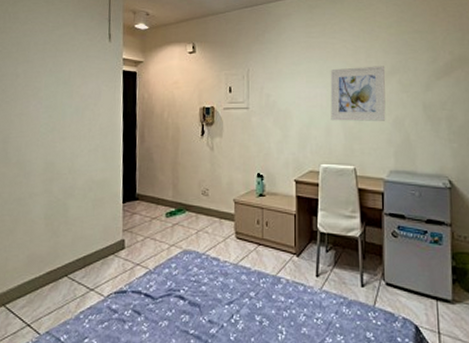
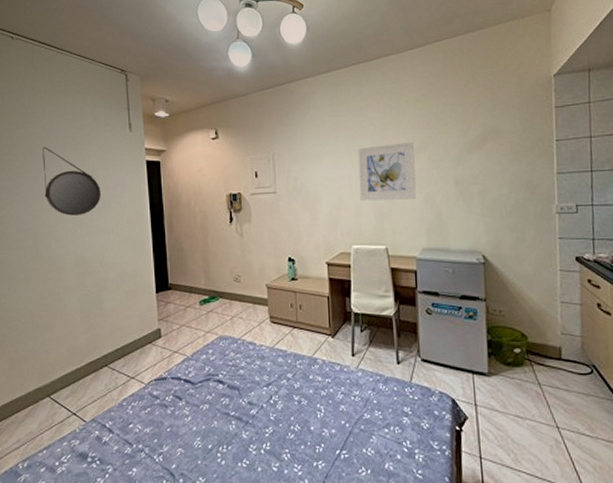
home mirror: none [19,52,76,121] -> present [42,146,102,216]

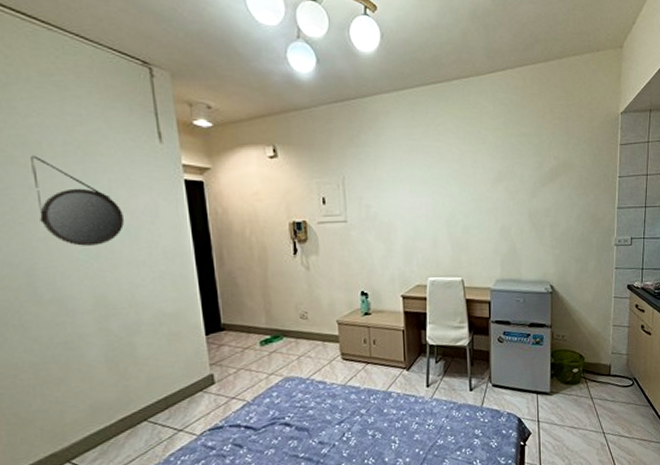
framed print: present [357,142,417,201] -> none [435,172,493,232]

